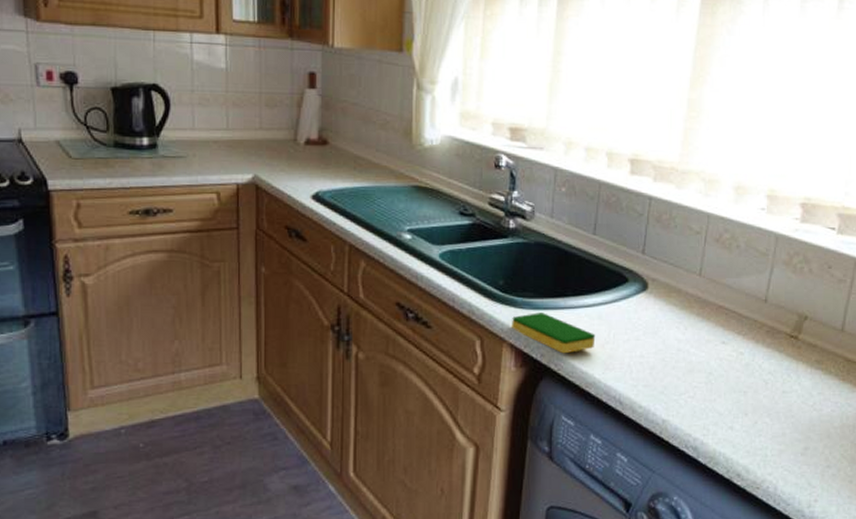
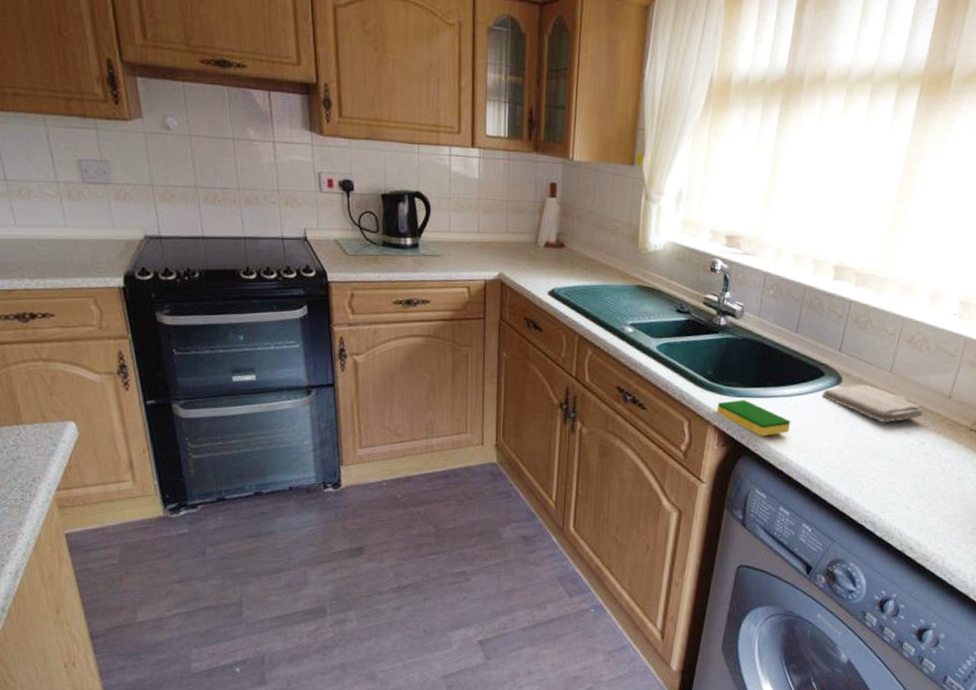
washcloth: none [628,289,739,333] -> present [822,384,924,423]

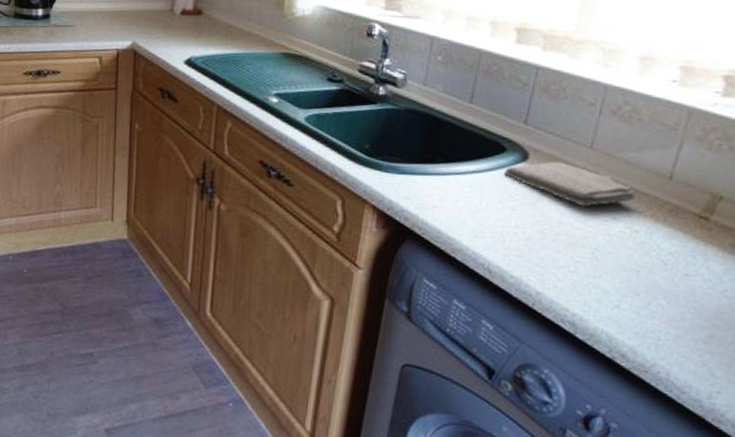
dish sponge: present [717,400,791,437] -> none [375,177,466,219]

